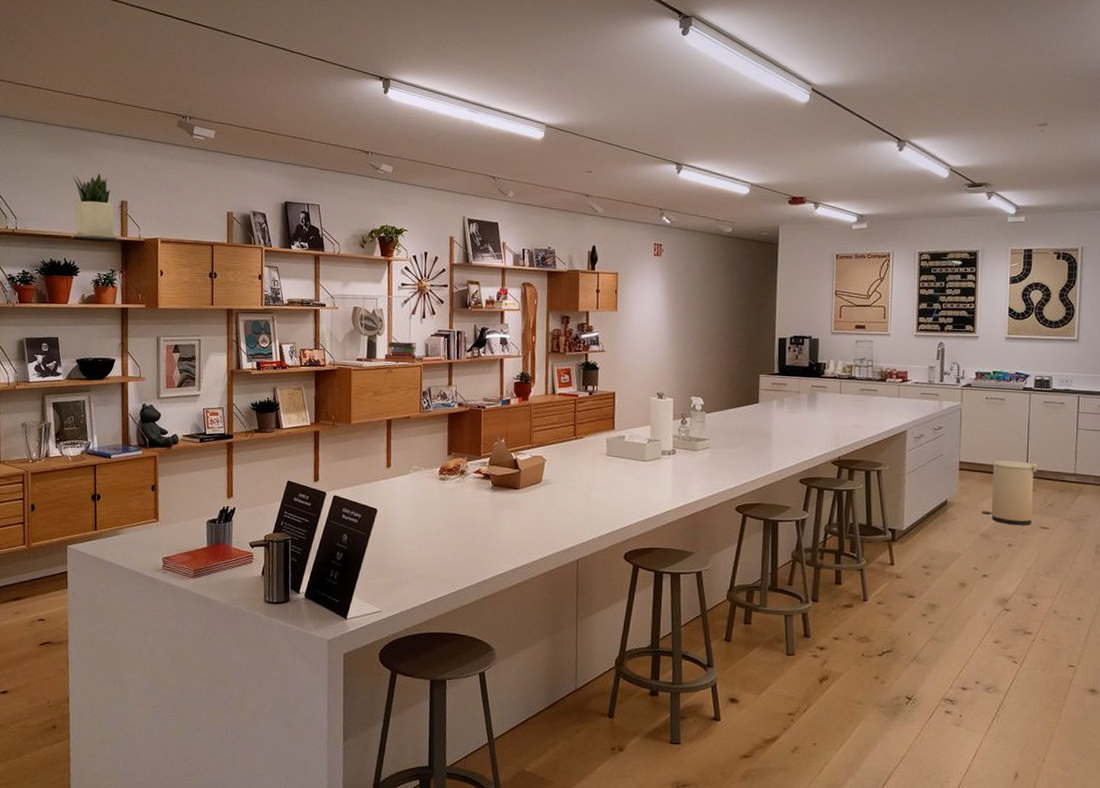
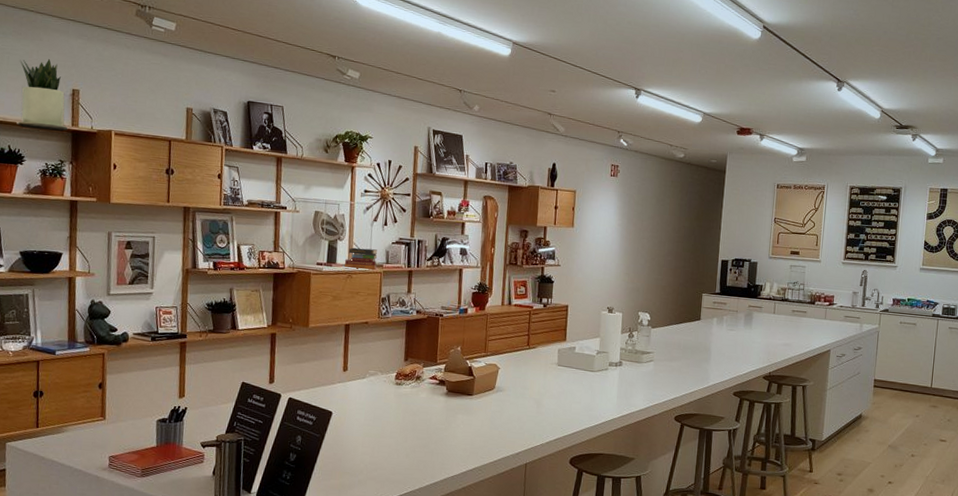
pedal bin: present [981,460,1037,525] -> none [890,379,940,438]

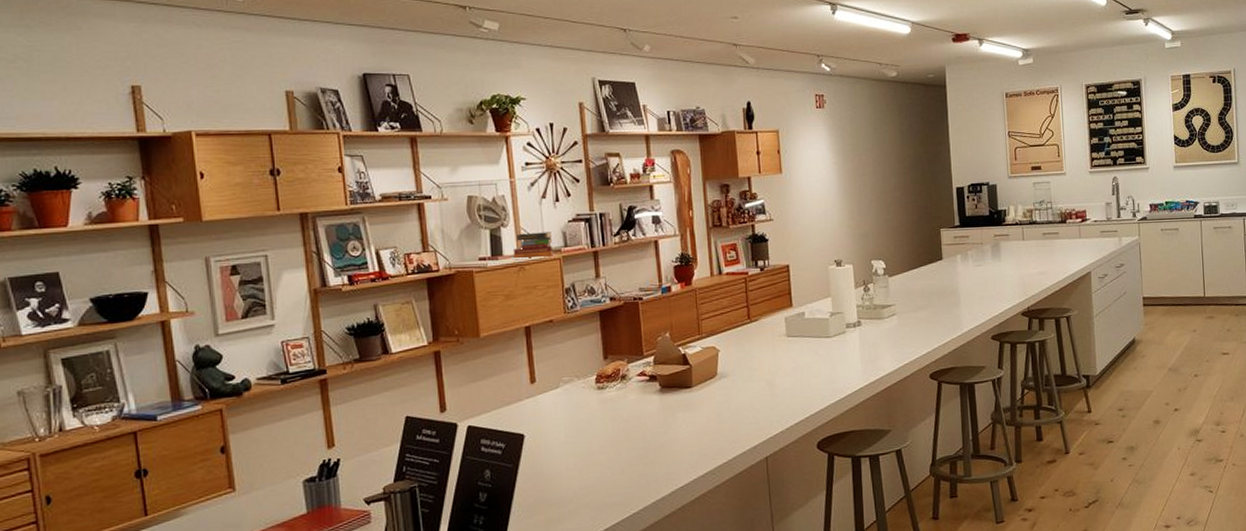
planter: present [17,59,69,132] -> none [55,52,133,143]

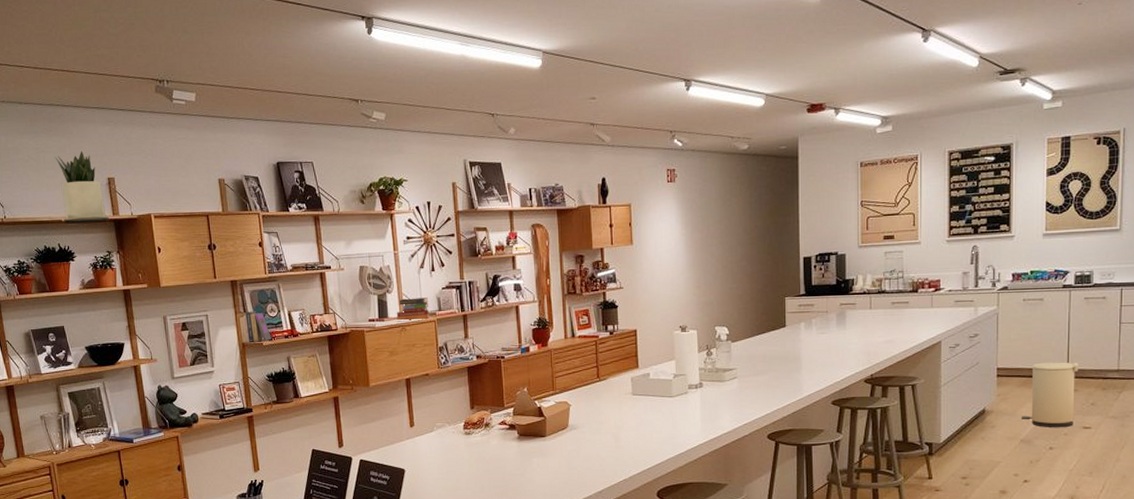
planter: none [55,52,133,143] -> present [55,151,110,225]
books: none [307,249,353,290] -> present [237,311,271,344]
pedal bin: none [1167,289,1214,355] -> present [1021,362,1078,427]

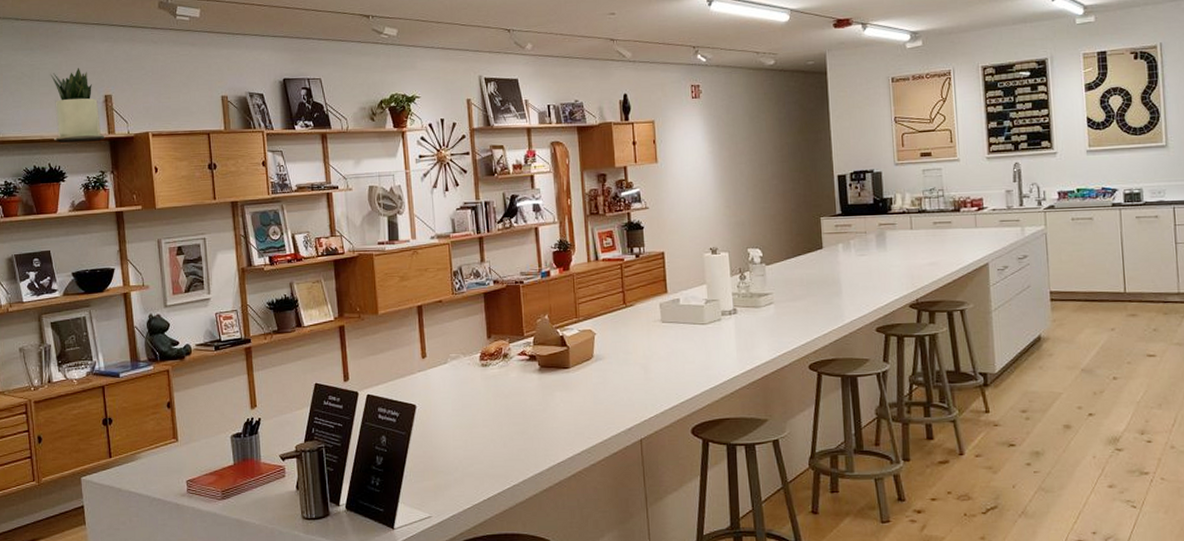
books: present [237,311,271,344] -> none [236,234,273,269]
books: present [396,297,430,322] -> none [407,219,443,245]
pedal bin: present [1021,362,1078,427] -> none [1079,284,1137,355]

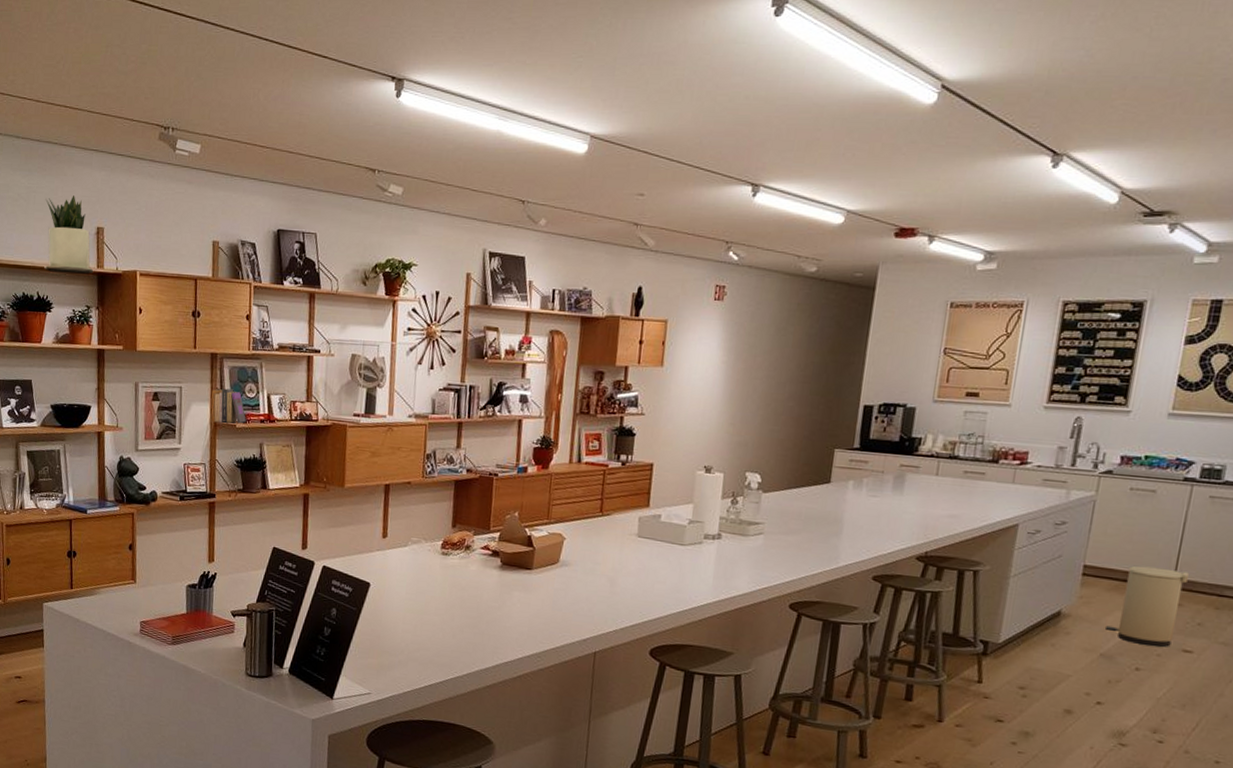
books: none [236,234,273,269] -> present [211,388,246,424]
pedal bin: none [1079,284,1137,355] -> present [1104,565,1189,647]

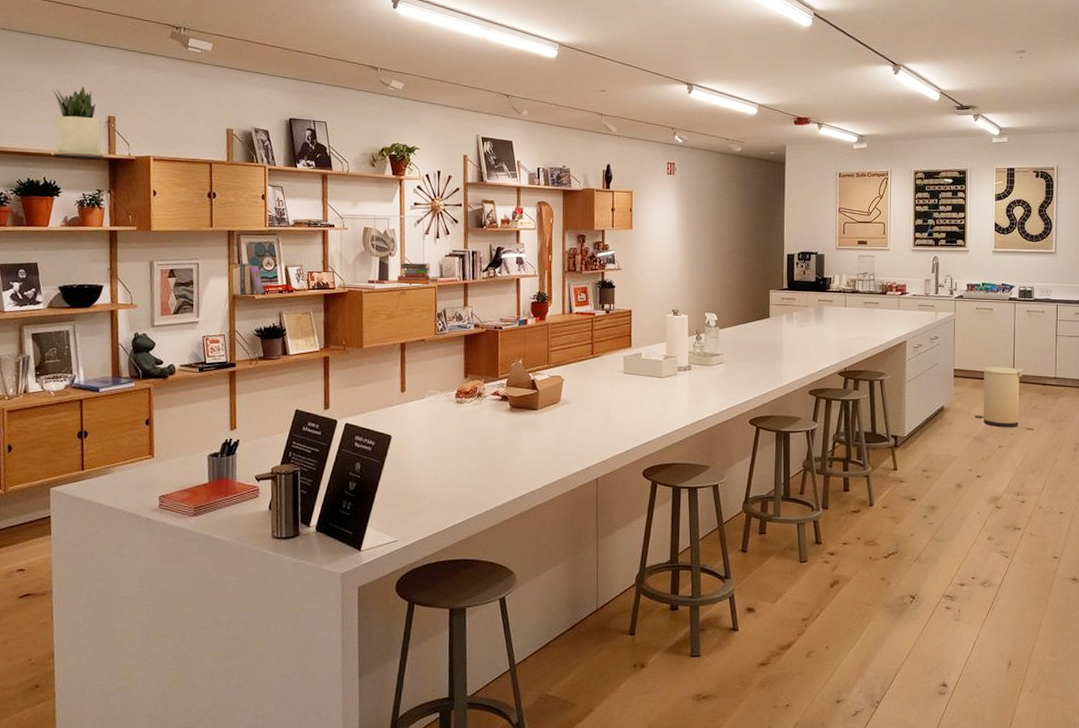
books: none [384,395,422,422] -> present [396,263,431,286]

